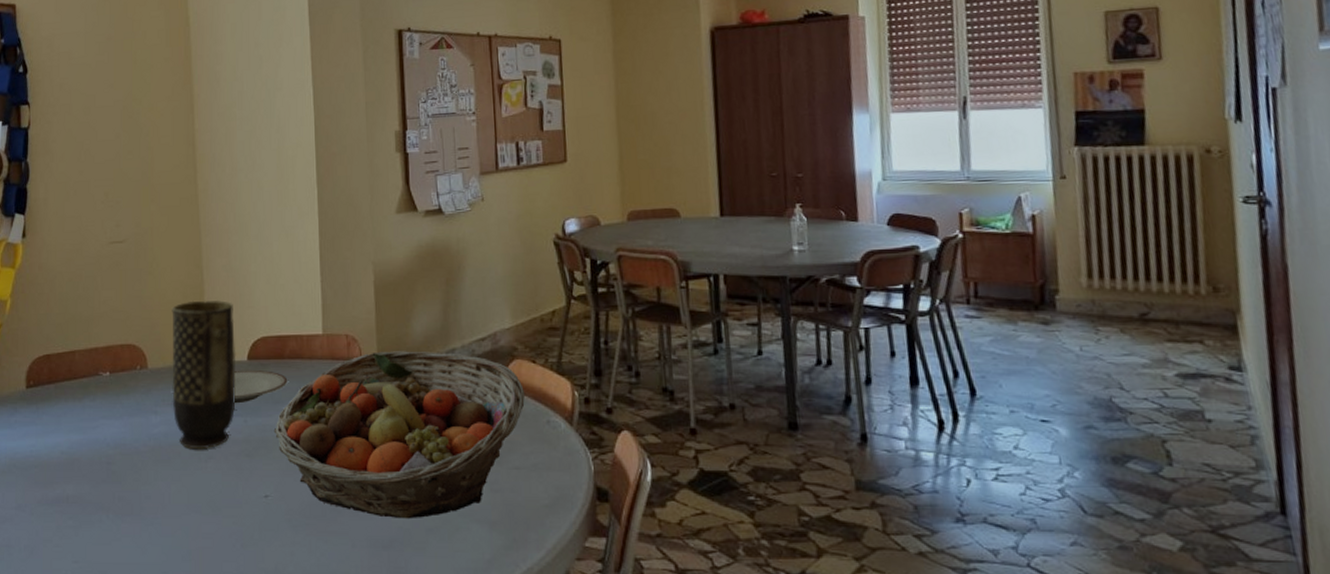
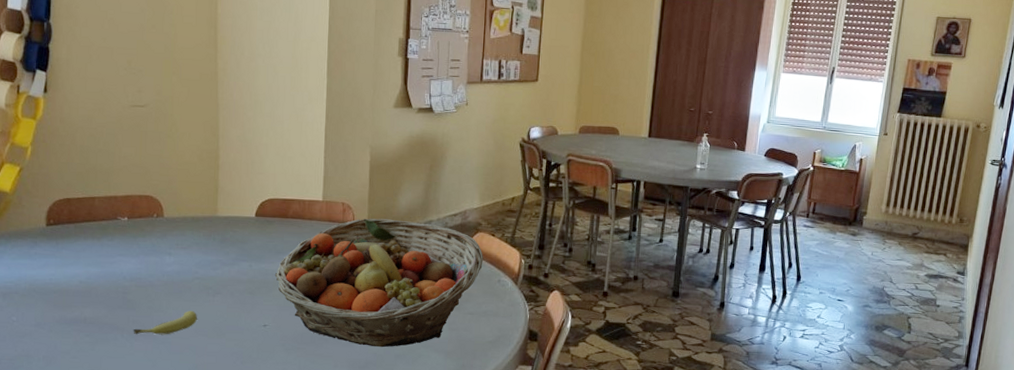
fruit: none [119,482,189,515] -> present [133,311,197,335]
vase: present [172,300,236,450] -> none [185,163,246,287]
plate: present [234,369,288,404] -> none [242,224,290,252]

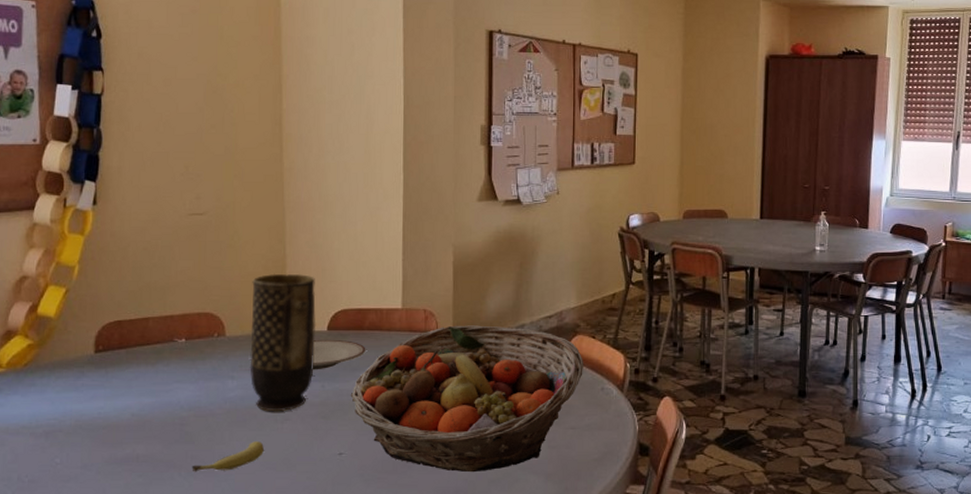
vase: none [185,163,246,287] -> present [250,273,316,412]
plate: none [242,224,290,252] -> present [313,339,366,370]

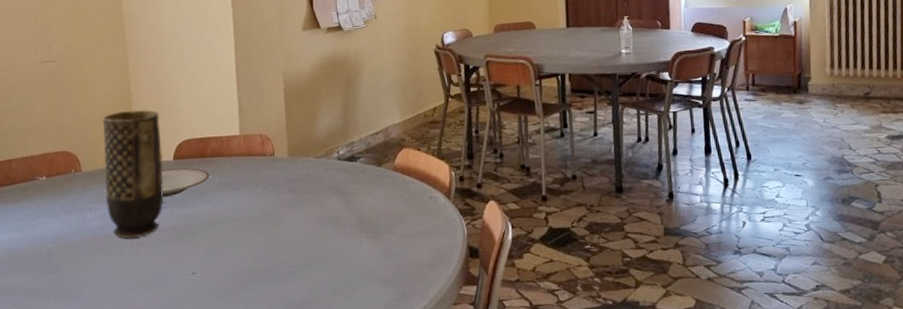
fruit: present [191,441,264,472] -> none [59,266,124,299]
fruit basket: present [350,325,583,473] -> none [198,145,412,284]

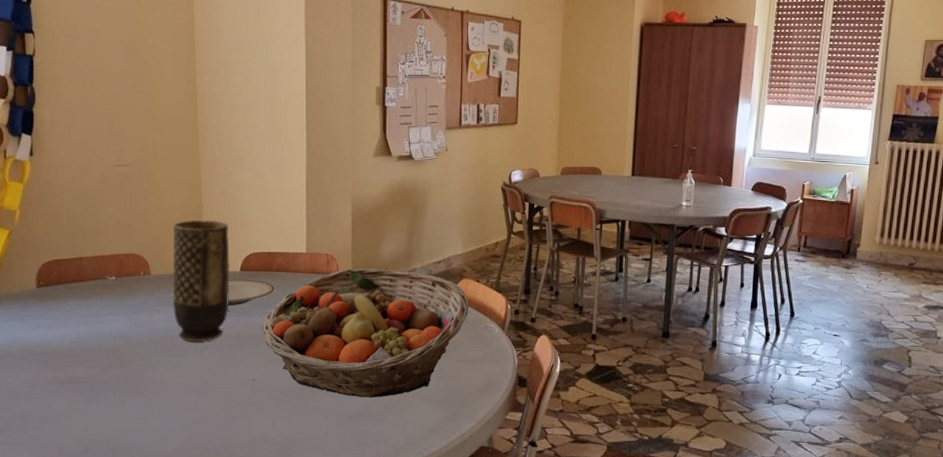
fruit basket: none [198,145,412,284] -> present [261,268,469,398]

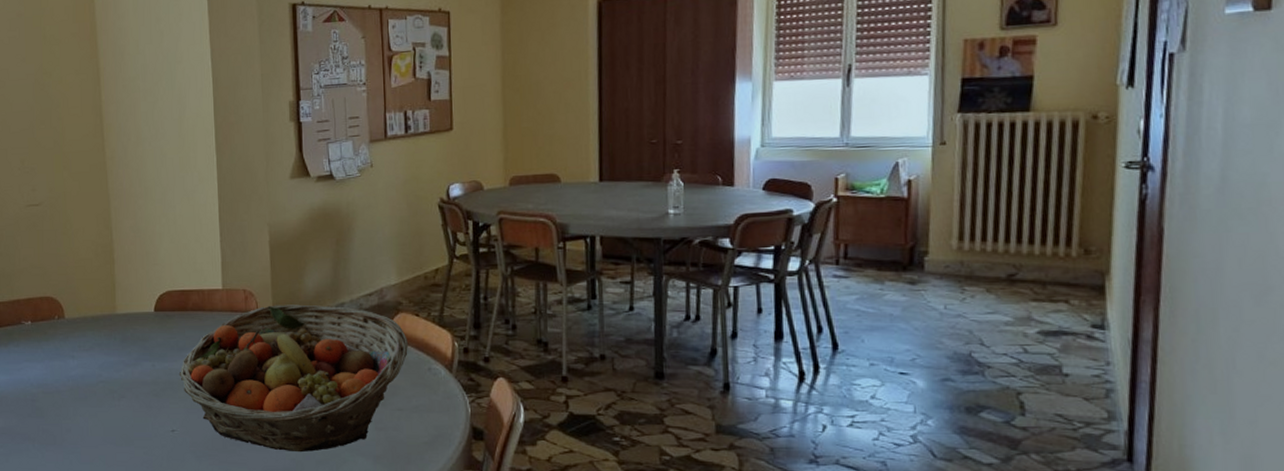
vase: present [172,219,231,342] -> none [85,258,145,390]
plate: present [228,279,275,306] -> none [142,320,191,350]

